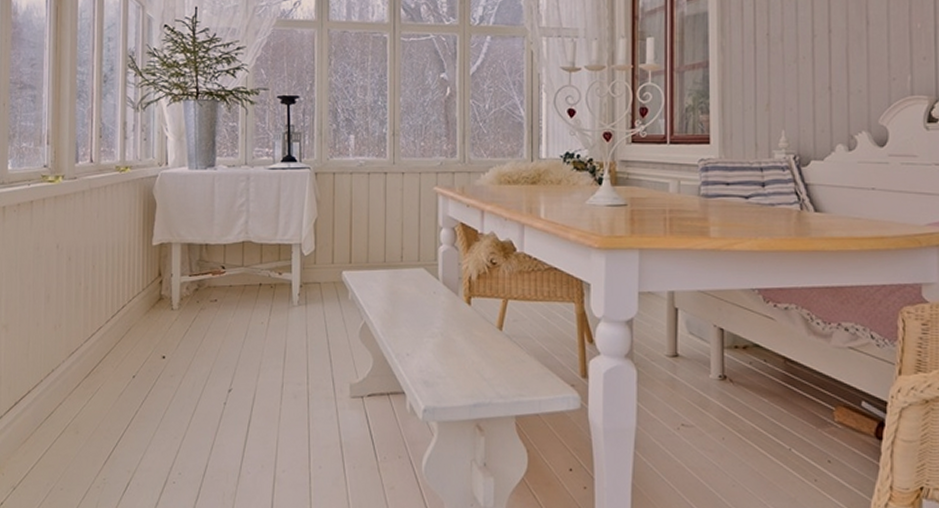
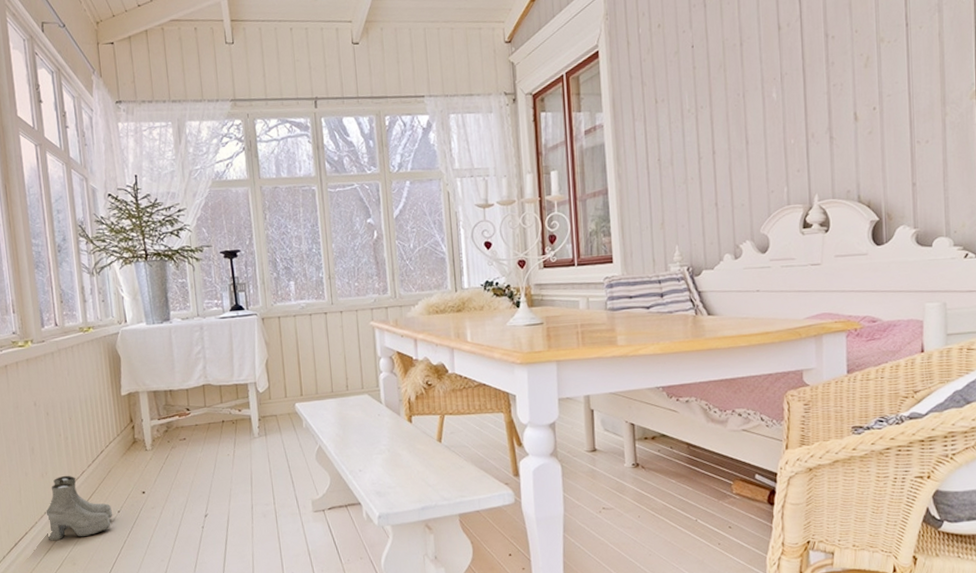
boots: none [52,329,127,404] -> present [45,475,113,541]

